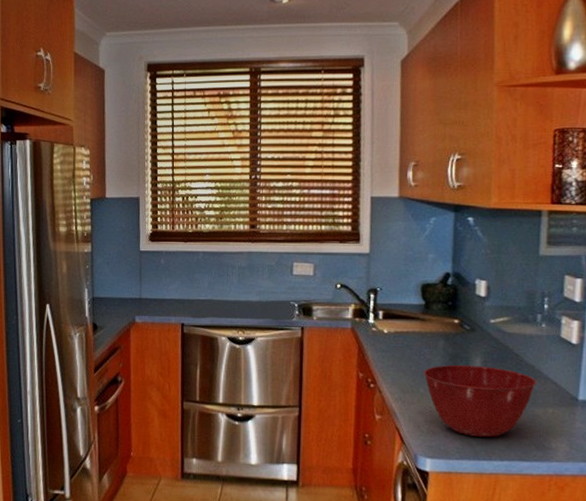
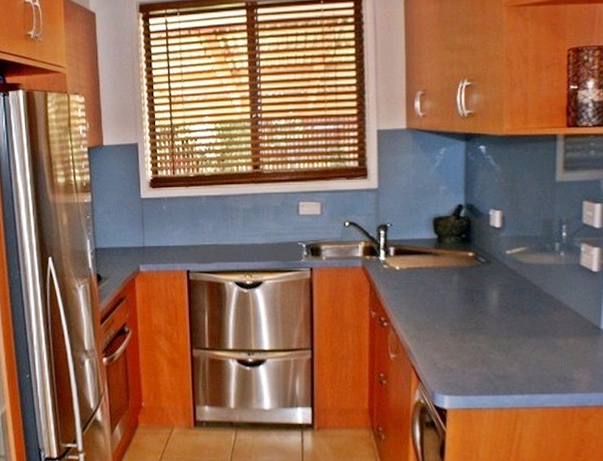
mixing bowl: present [423,364,536,438] -> none [438,298,556,372]

